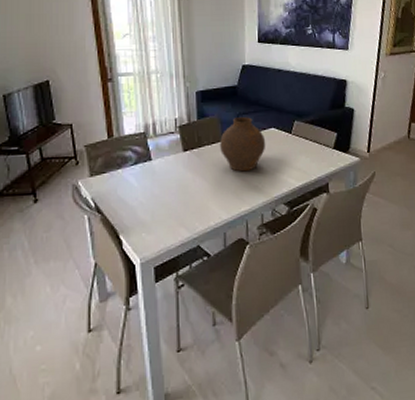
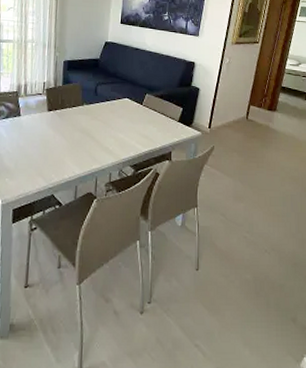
vase: present [220,116,266,172] -> none [79,85,120,134]

